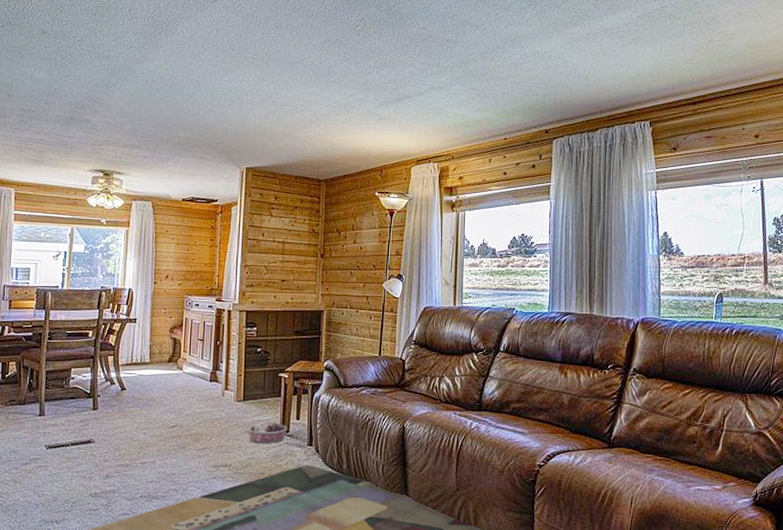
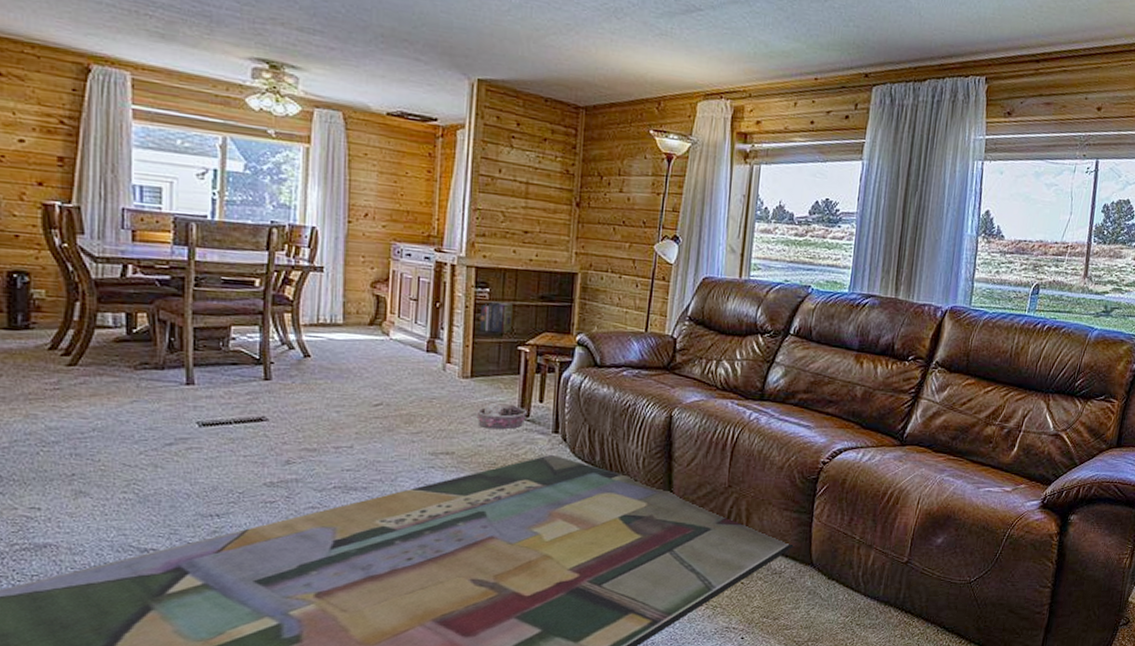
books: none [249,338,274,363] -> present [479,301,513,334]

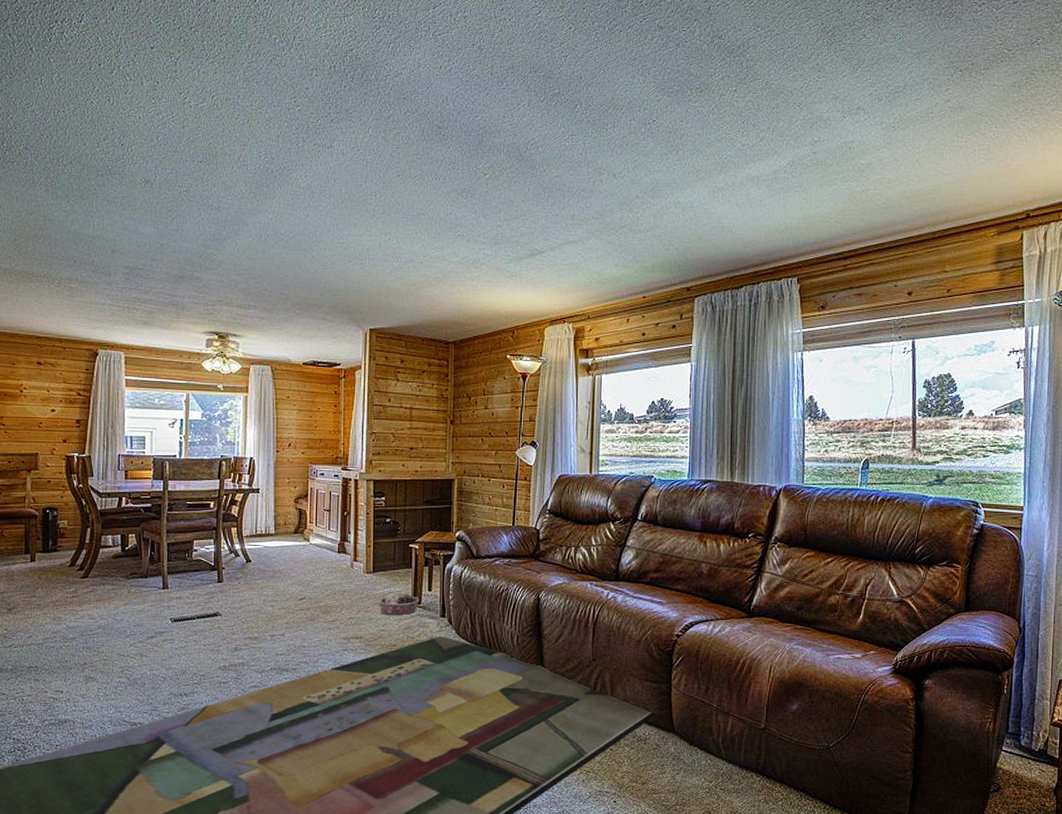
books: present [479,301,513,334] -> none [378,508,404,534]

